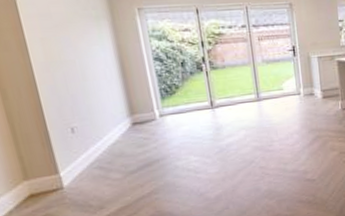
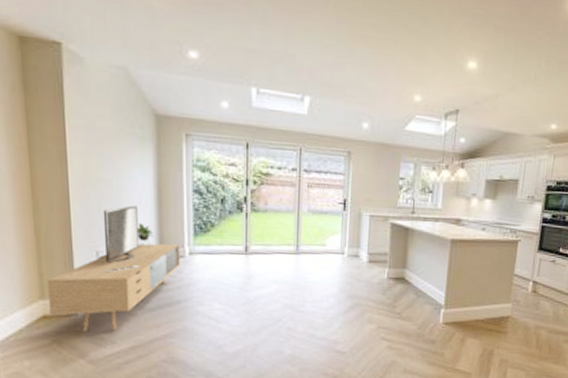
media console: none [28,80,153,204] -> present [48,205,180,333]

